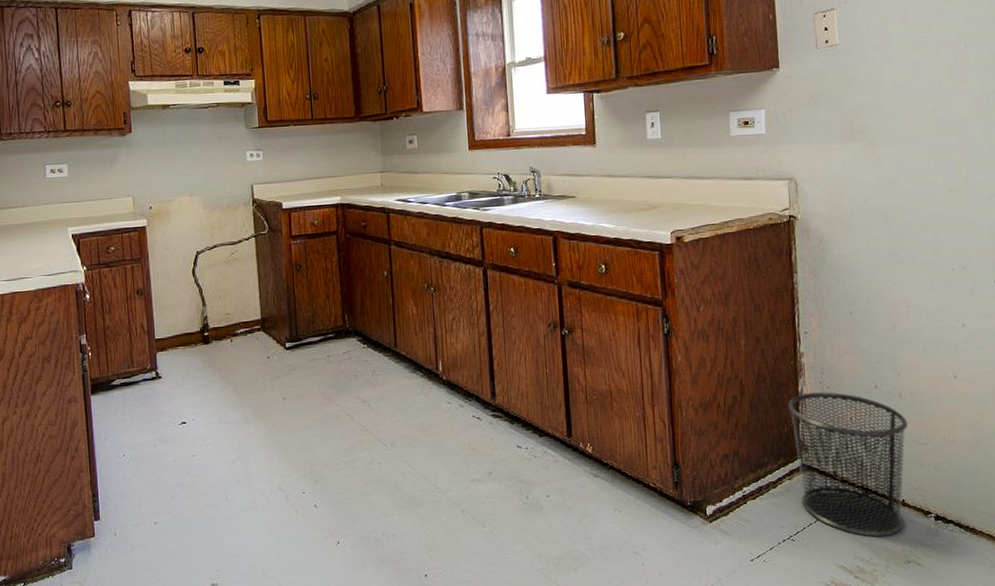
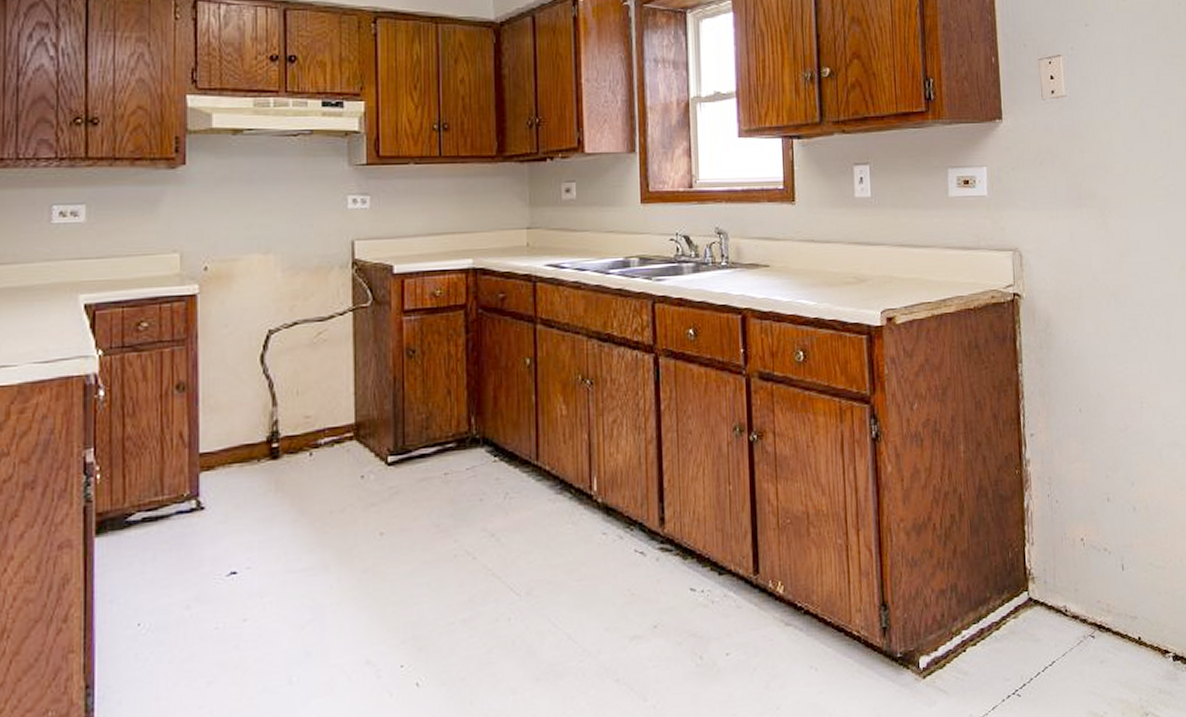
waste bin: present [788,392,908,537] -> none [1013,507,1143,686]

